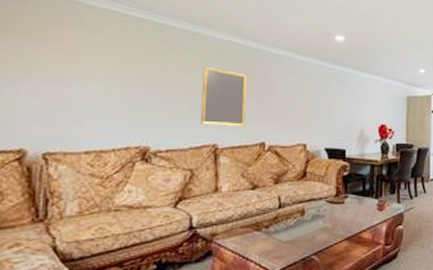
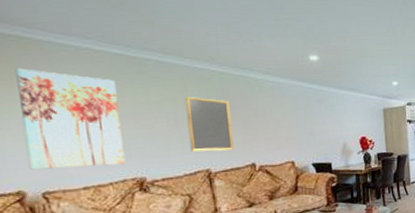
wall art: none [35,26,136,131] -> present [15,68,126,170]

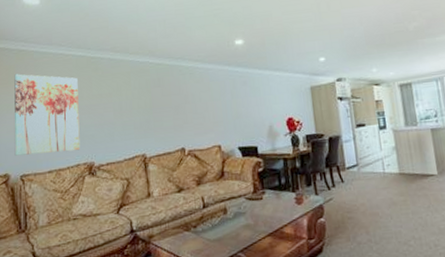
home mirror: present [185,97,234,152] -> none [128,87,167,138]

